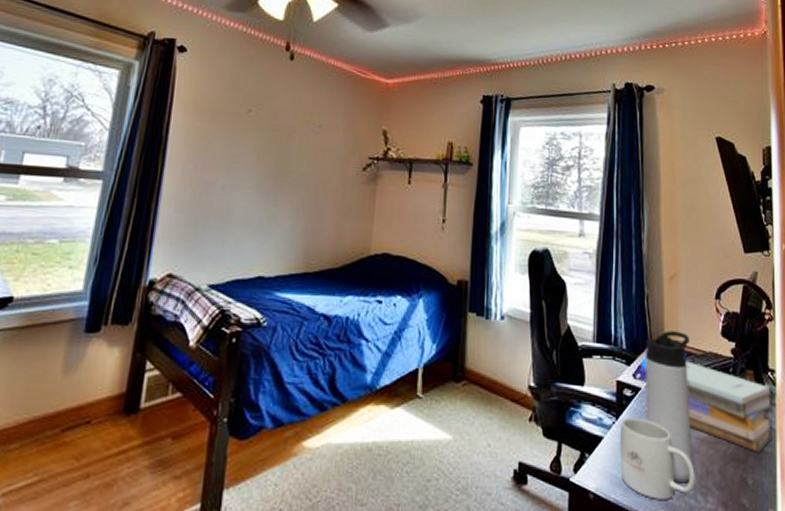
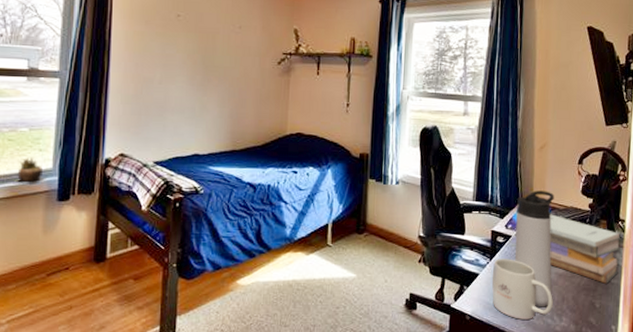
succulent plant: none [31,276,74,311] -> present [13,158,46,185]

